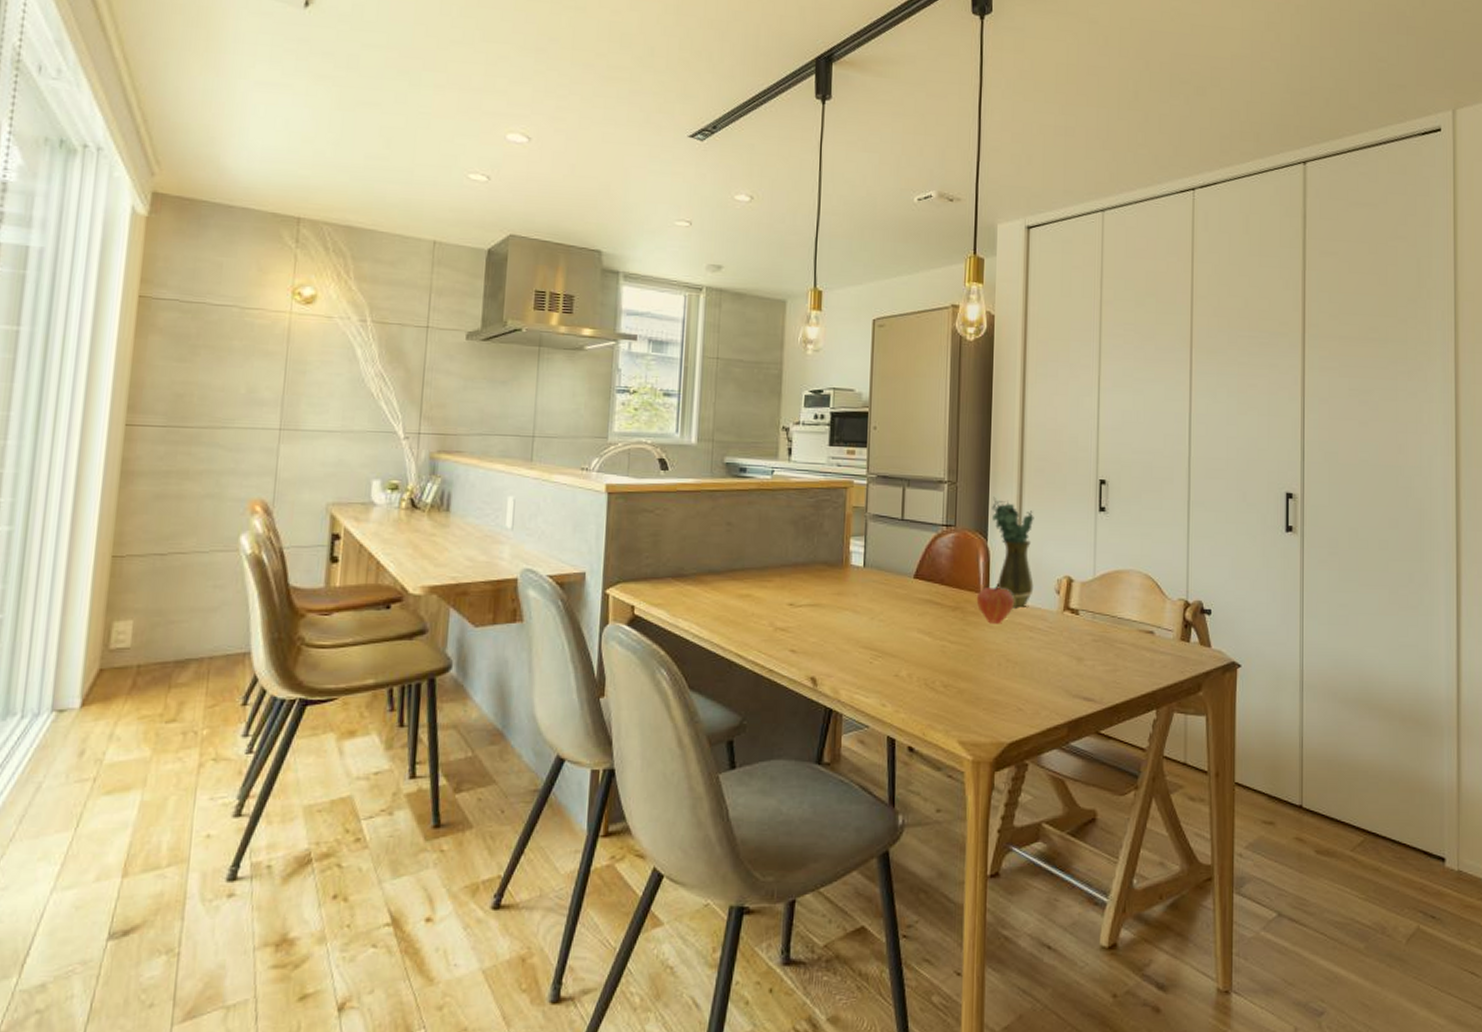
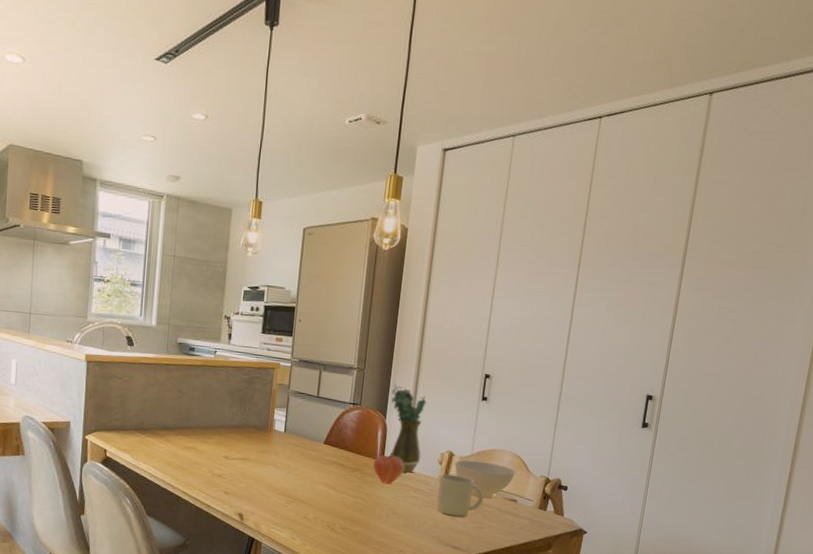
mug: none [1058,605,1115,658] -> present [436,474,484,517]
bowl: none [1075,586,1149,633] -> present [454,460,516,499]

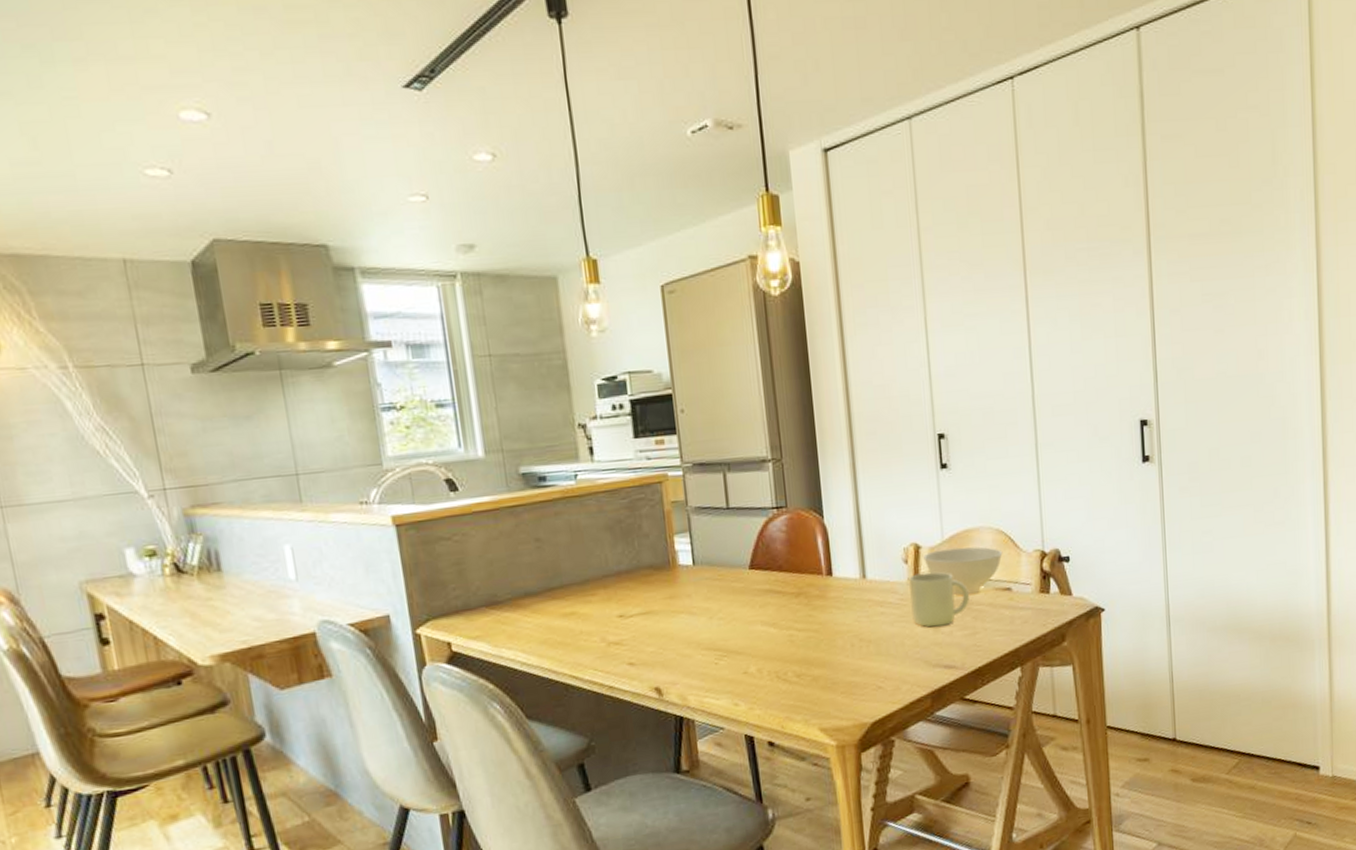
fruit: present [373,452,404,484] -> none [819,560,860,605]
vase: present [391,383,427,473] -> none [823,469,880,584]

